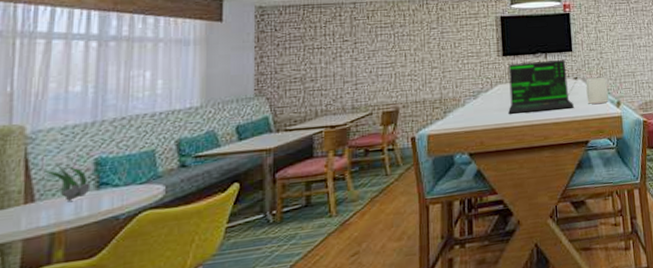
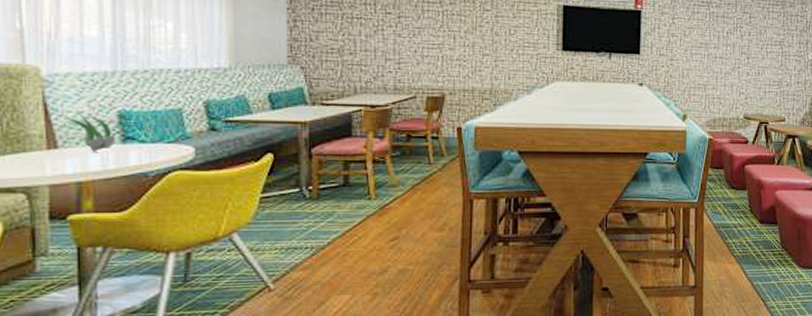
laptop: present [508,60,581,115] -> none [564,60,646,116]
mug: present [586,77,609,104] -> none [650,86,675,115]

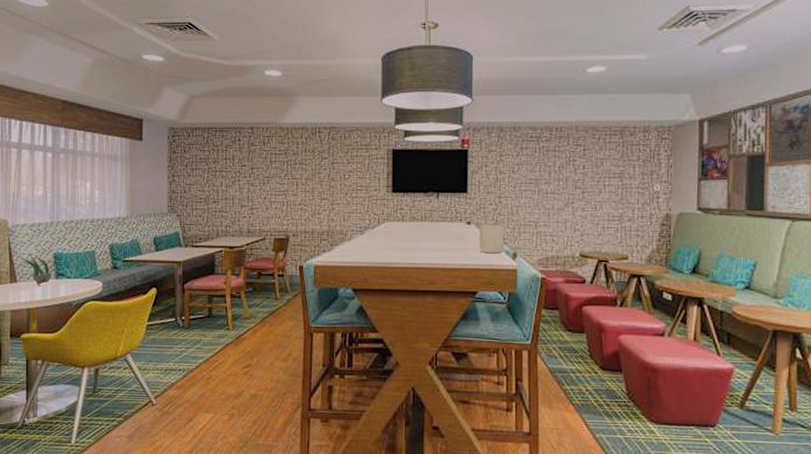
mug: none [650,86,675,115] -> present [479,225,504,254]

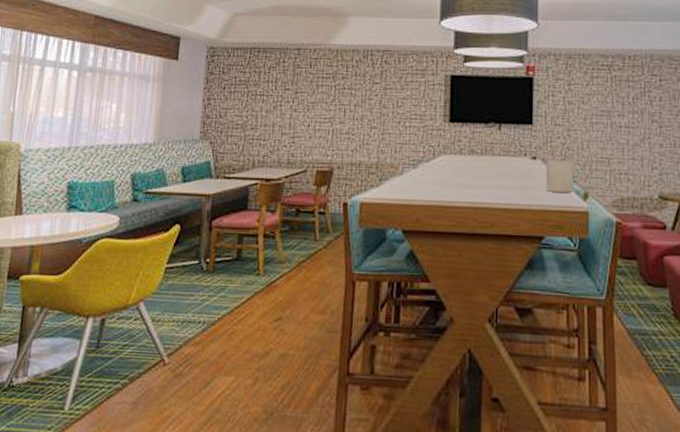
plant: present [21,253,52,285] -> none [30,181,63,218]

